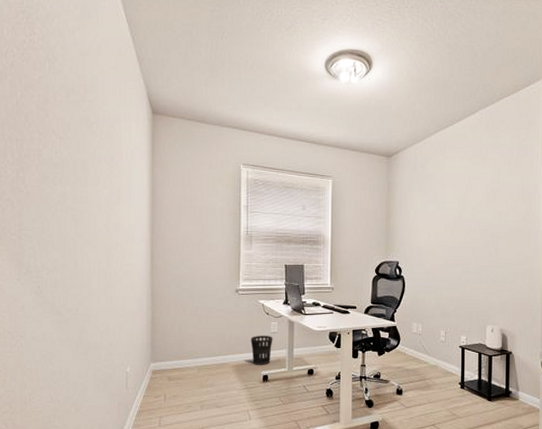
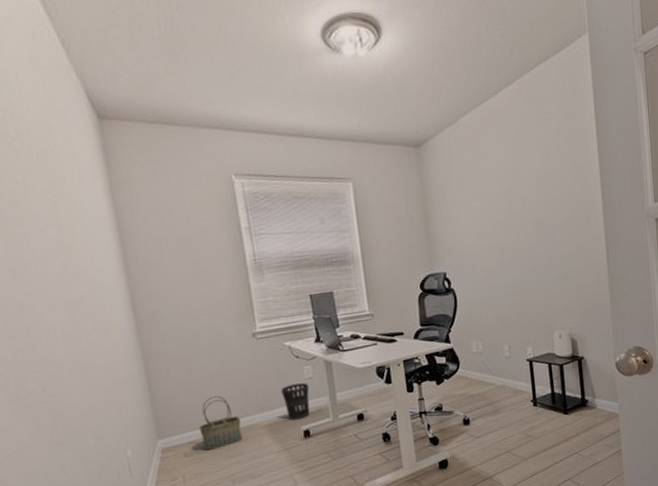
basket: none [183,335,216,378] -> present [199,395,243,451]

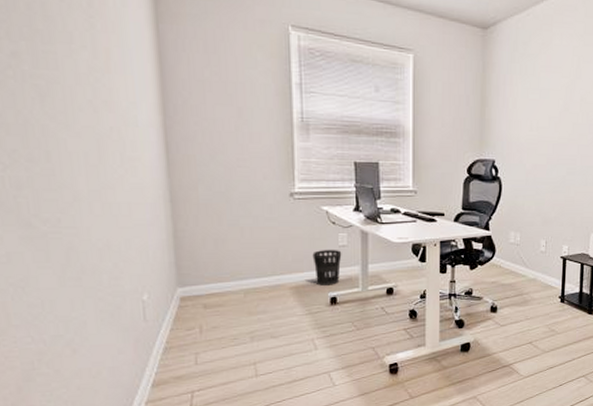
basket: present [199,395,243,451] -> none [222,251,268,305]

